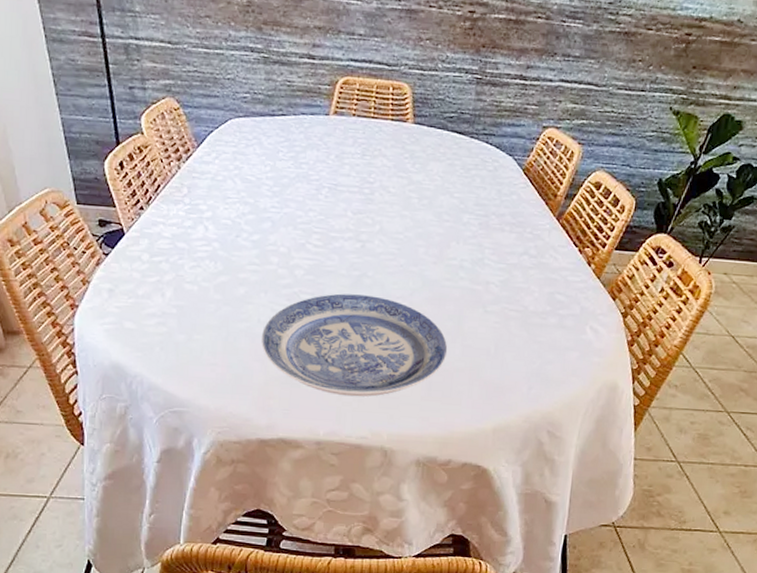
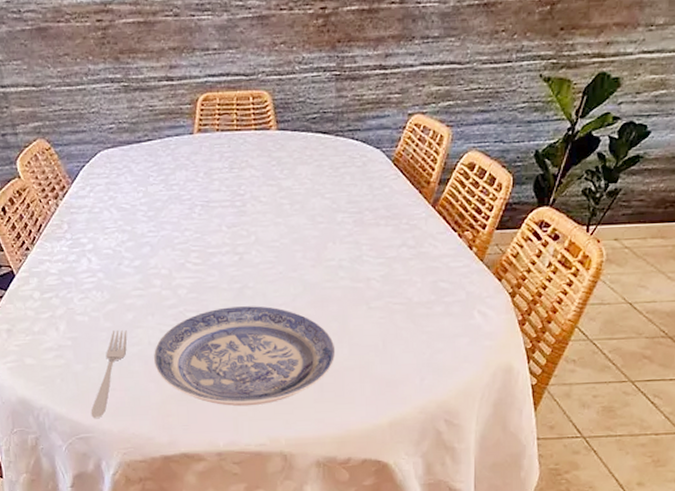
fork: none [188,304,237,394] -> present [91,330,127,419]

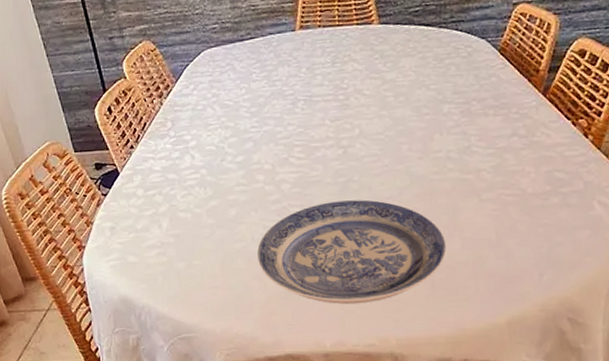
fork: present [91,330,127,419] -> none [193,226,230,318]

